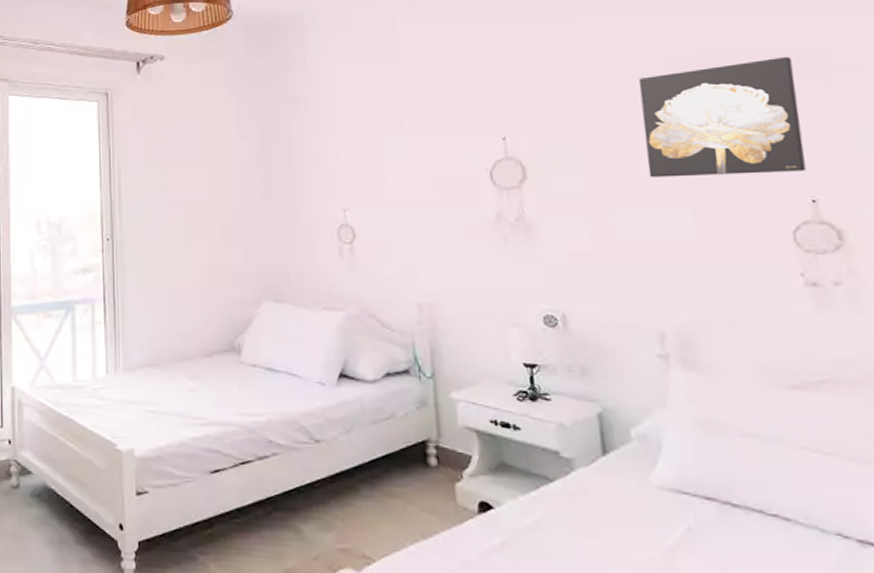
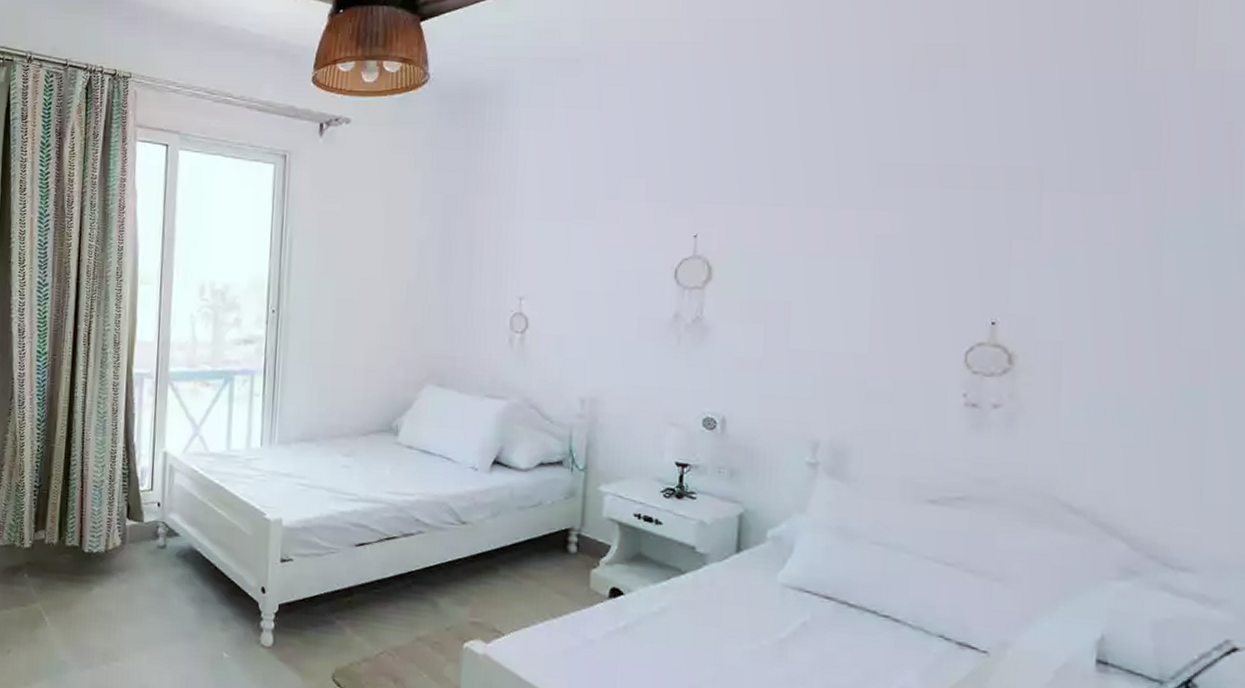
wall art: present [638,56,806,178] -> none [835,170,1005,293]

